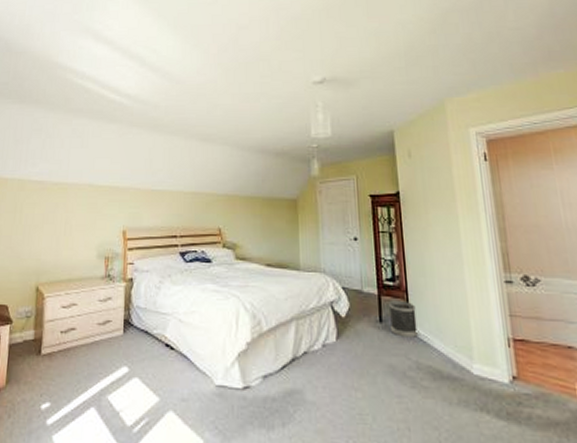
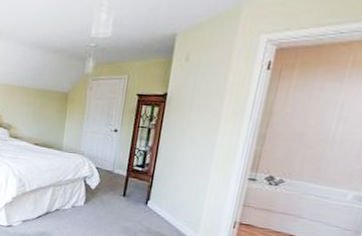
wastebasket: present [388,300,418,337] -> none [131,181,158,211]

